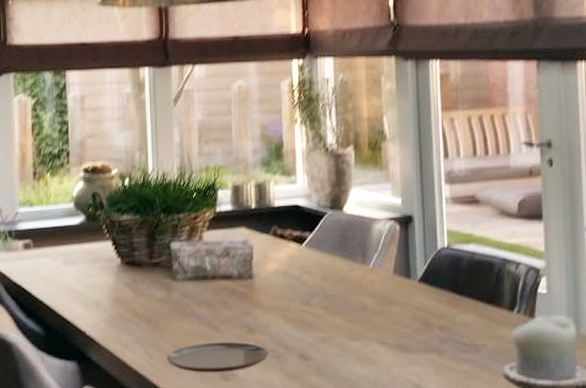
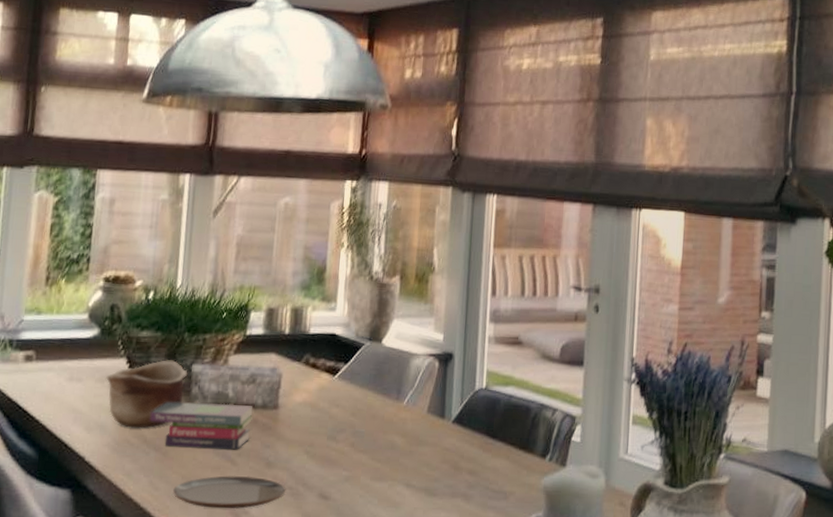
ceramic bowl: none [96,240,168,302] -> present [106,360,188,428]
books: none [139,276,231,318] -> present [150,401,254,450]

